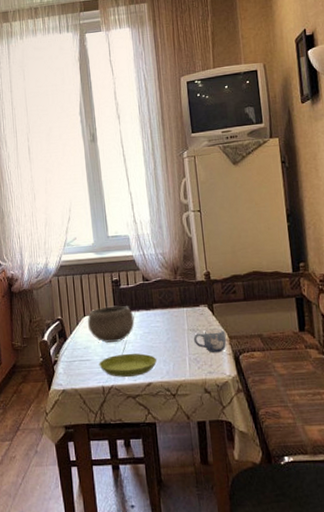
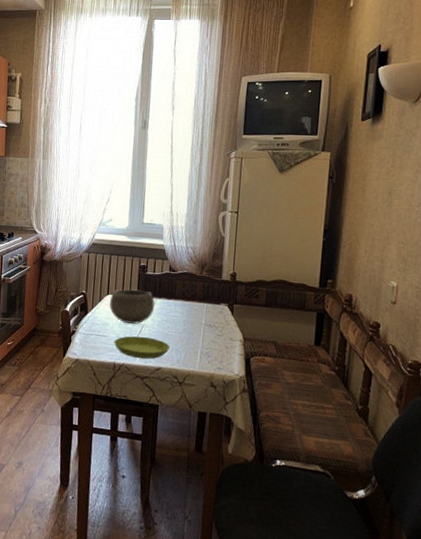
mug: present [193,328,227,353] -> none [208,327,242,352]

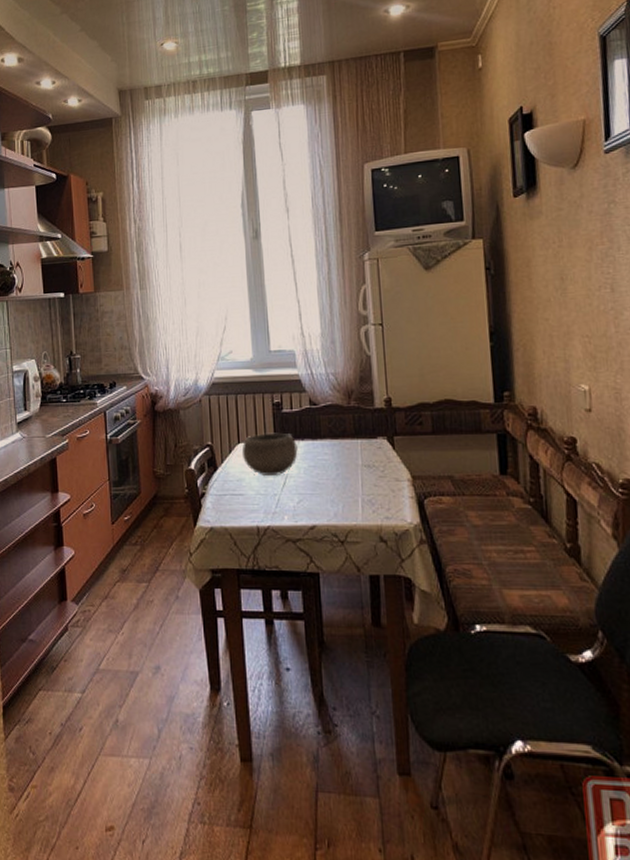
saucer: present [114,336,170,359] -> none [253,489,324,517]

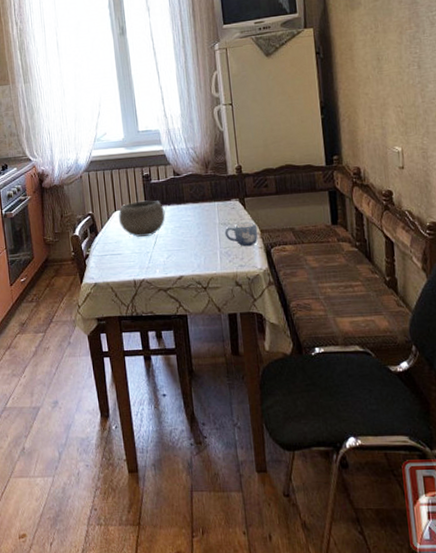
mug: none [368,466,409,495] -> present [224,222,259,247]

